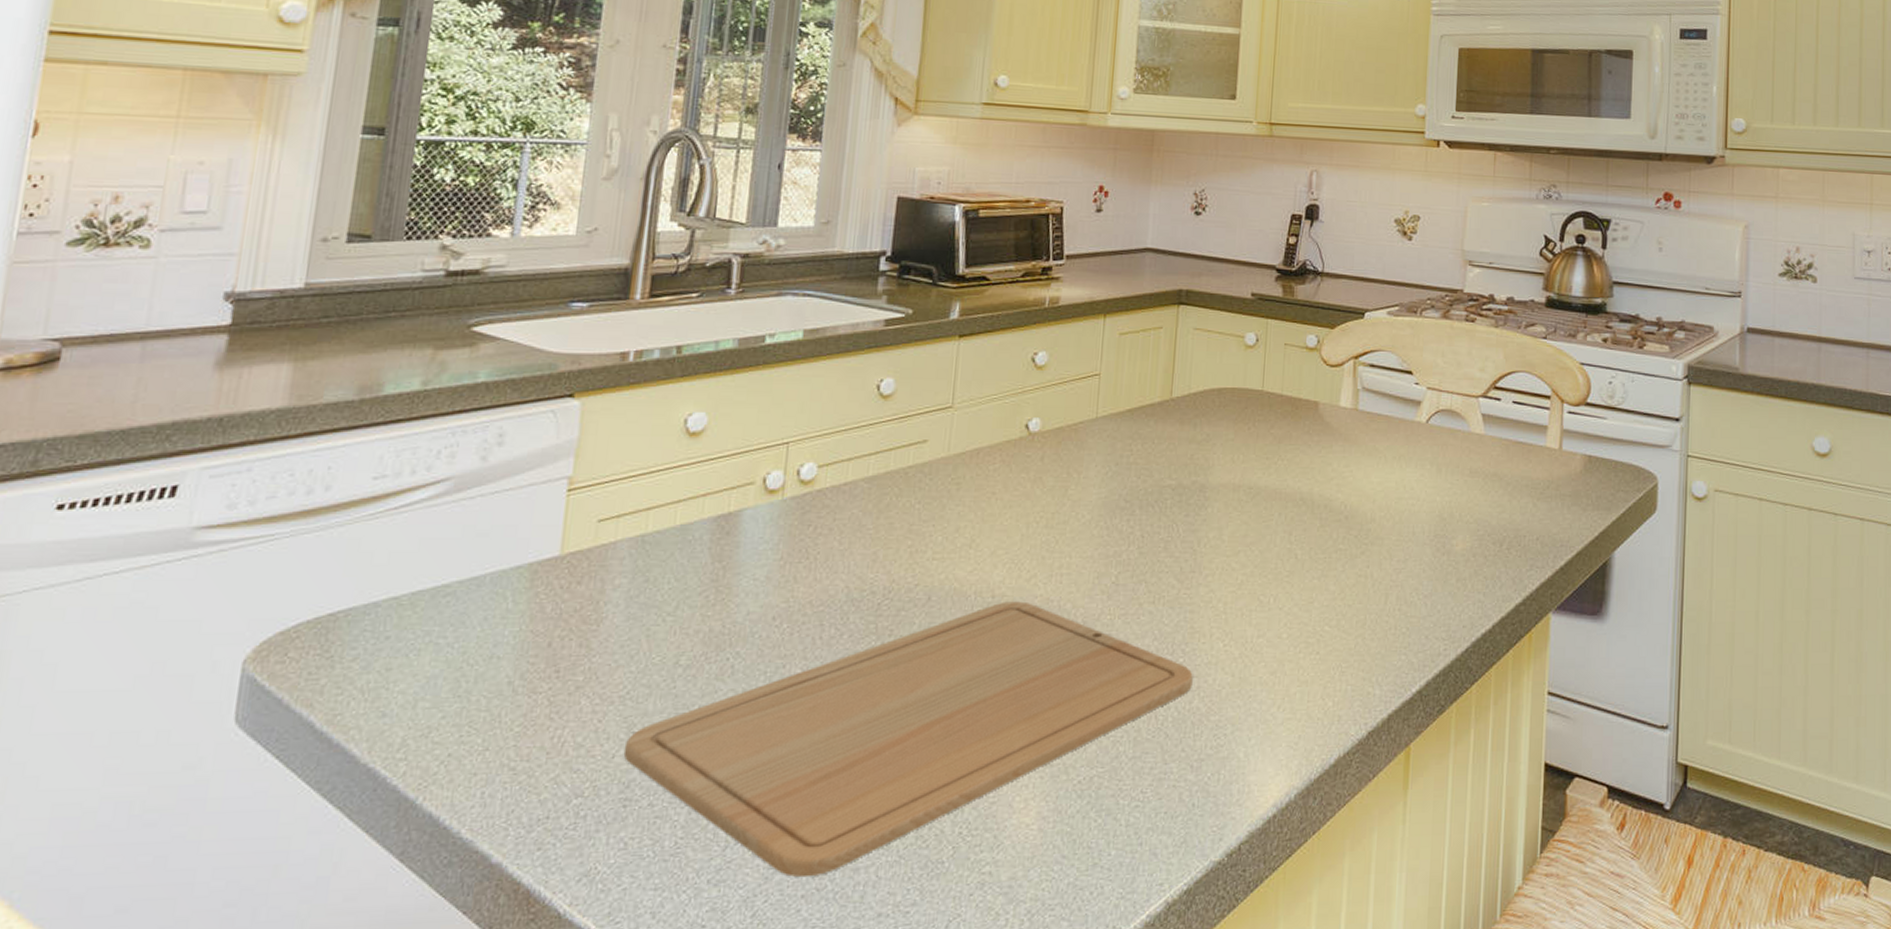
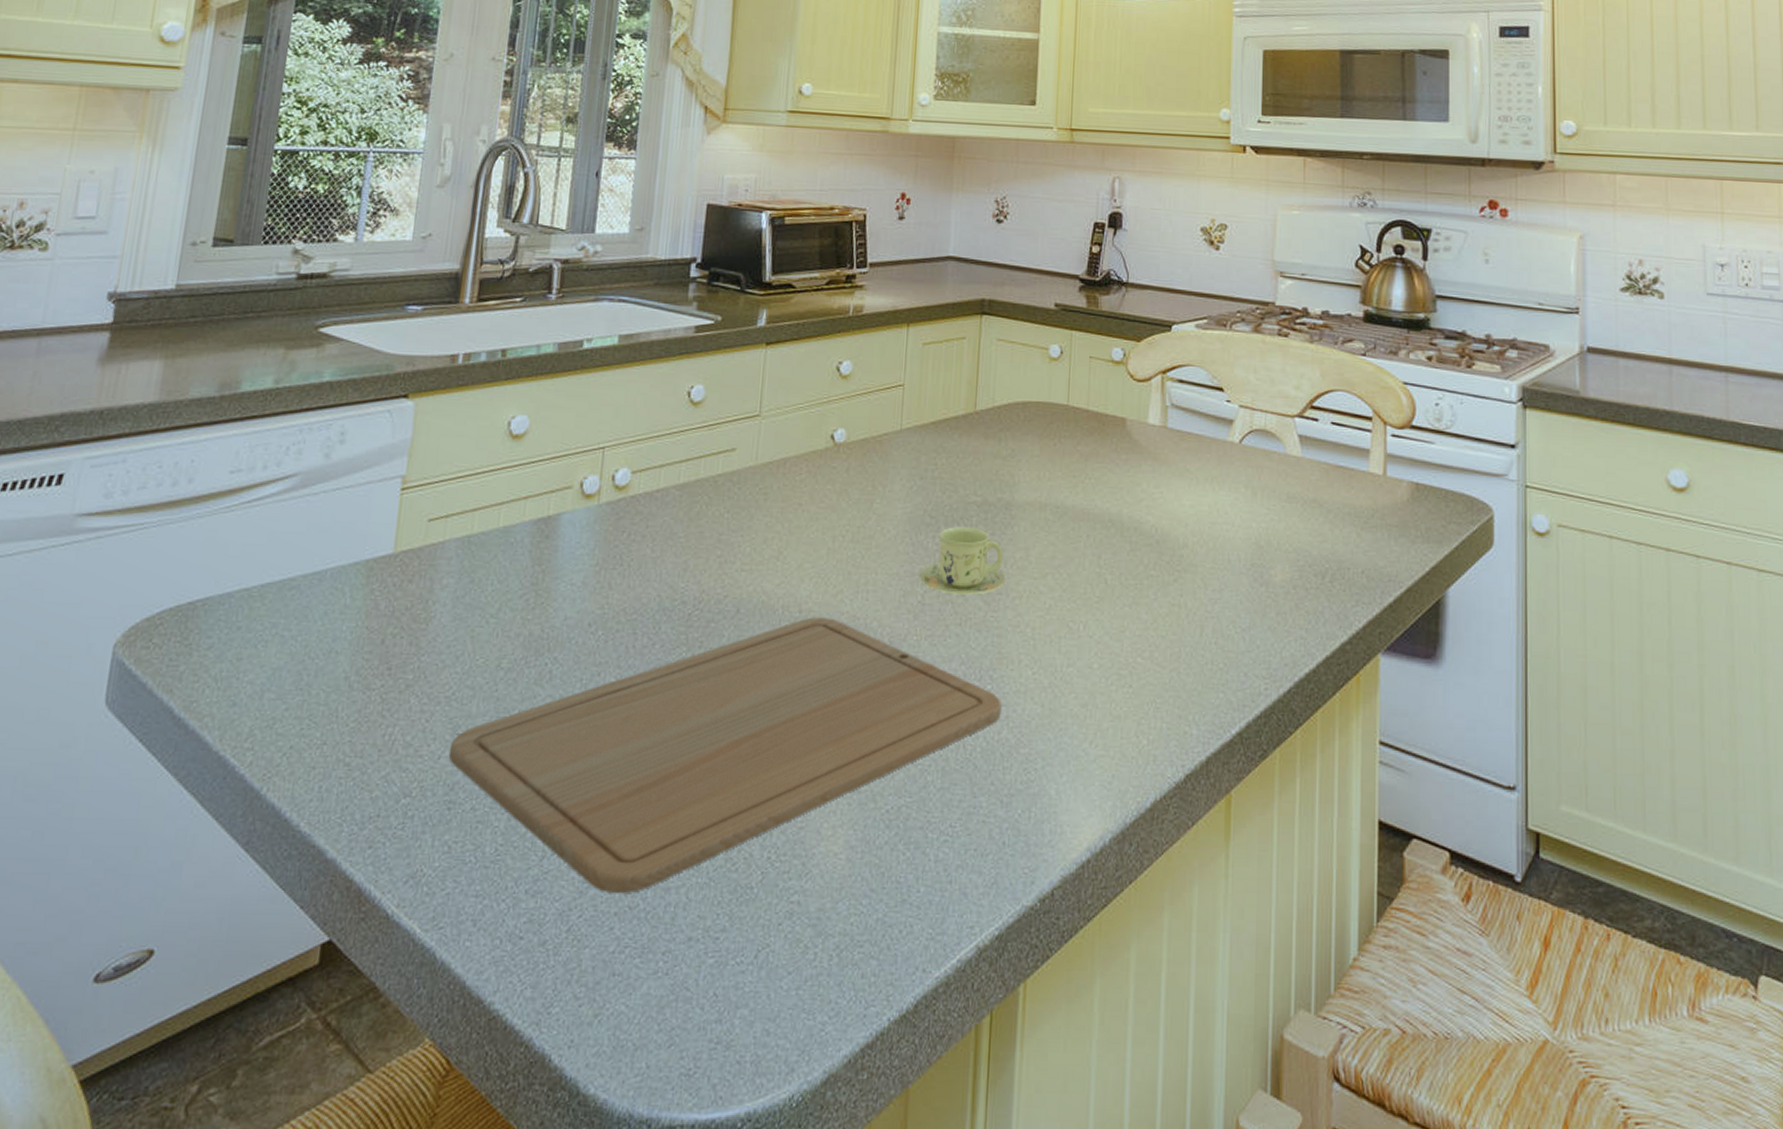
cup and saucer: none [1113,510,1200,575] -> present [919,526,1006,595]

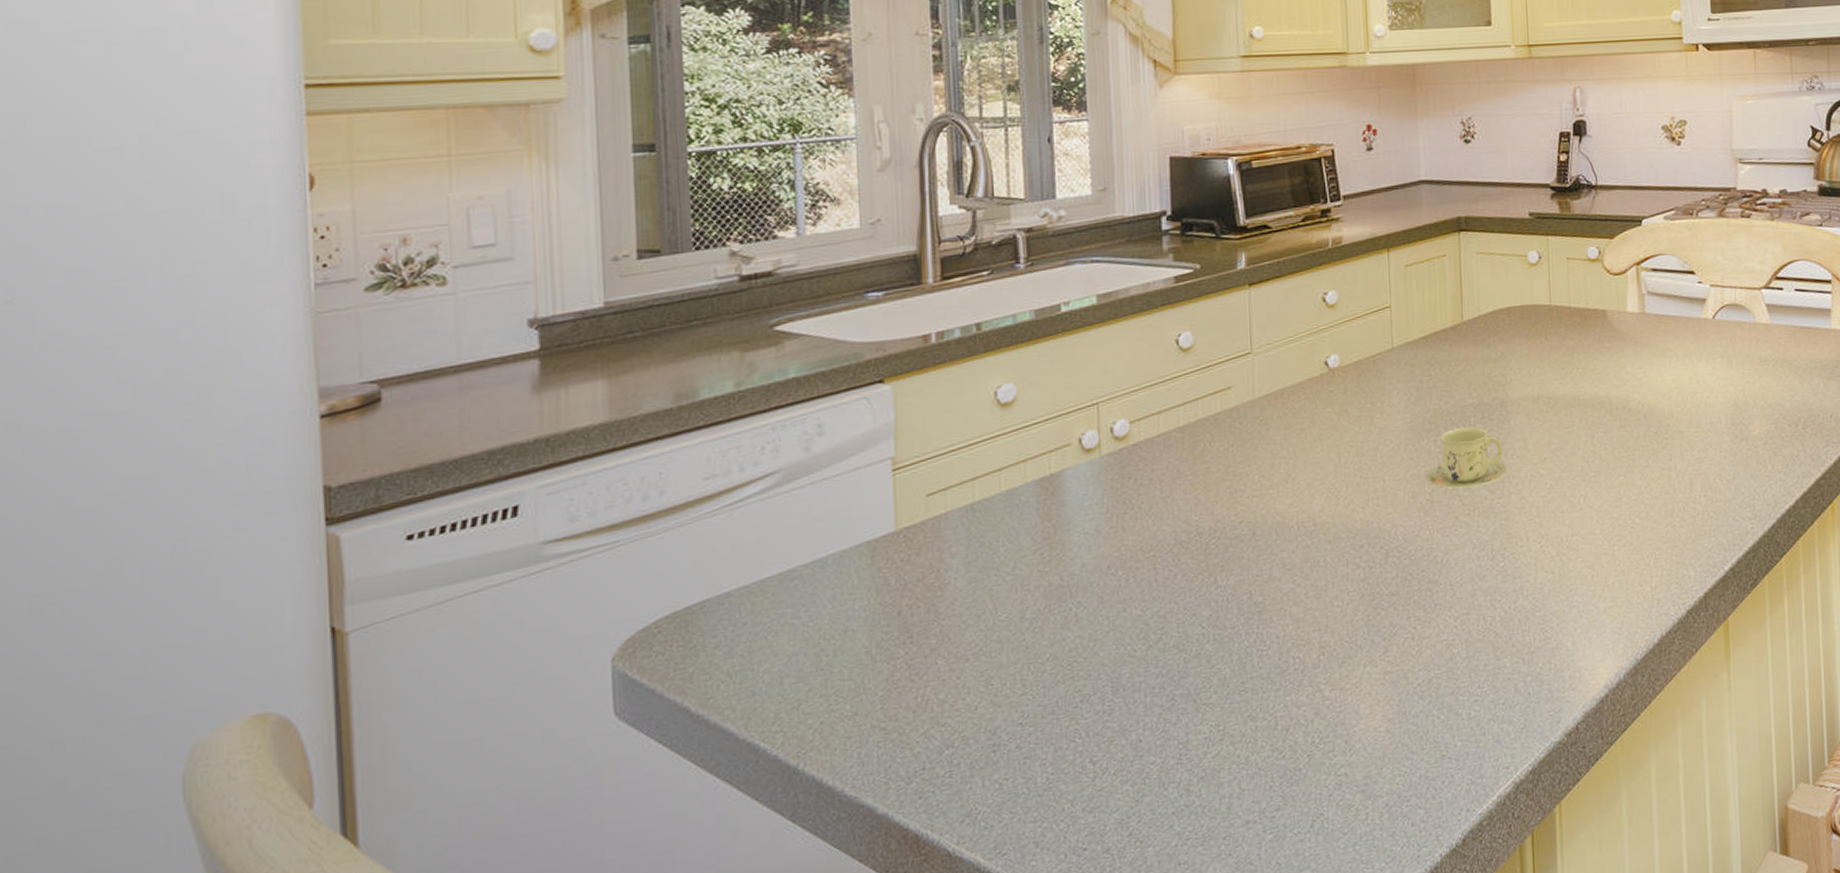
chopping board: present [448,617,1002,894] -> none [985,526,1515,797]

